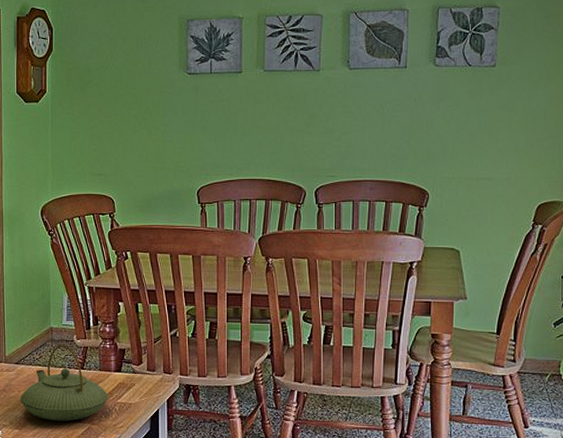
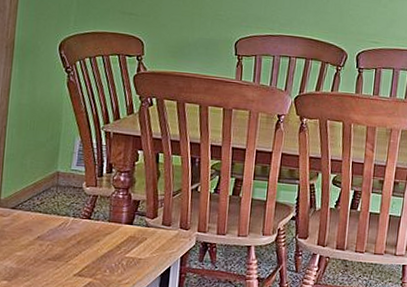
teapot: present [20,344,109,421] -> none [13,191,117,275]

